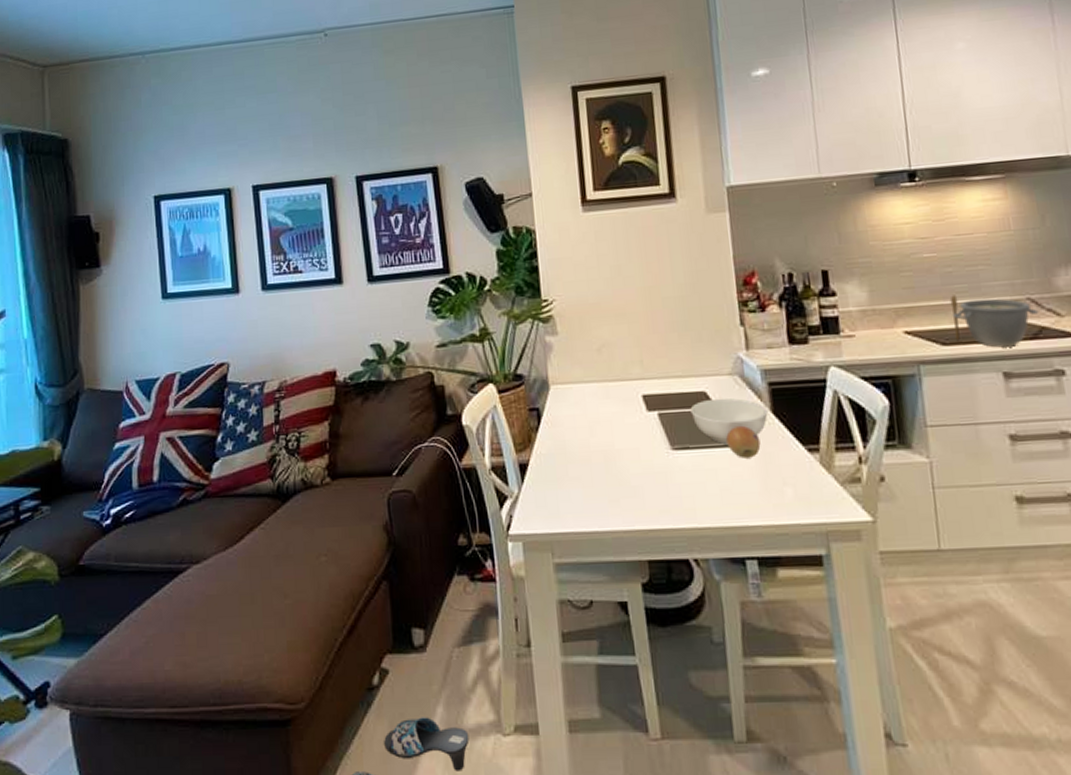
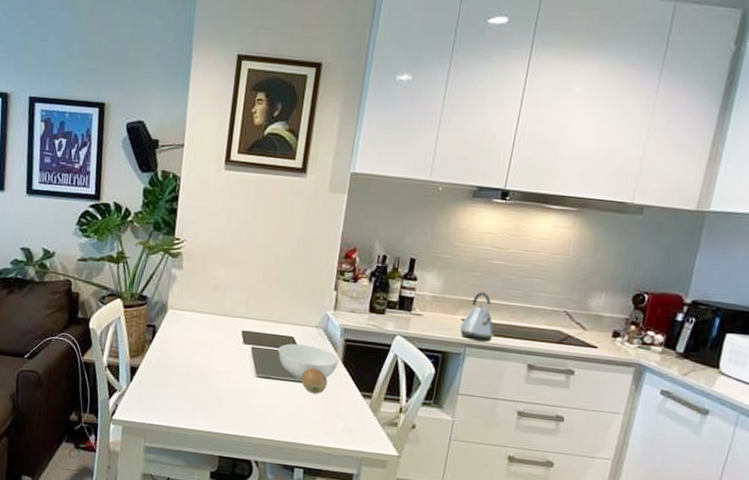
kettle: none [904,294,949,357] -> present [459,292,495,343]
cooking pot: present [949,295,1039,348] -> none [499,297,570,346]

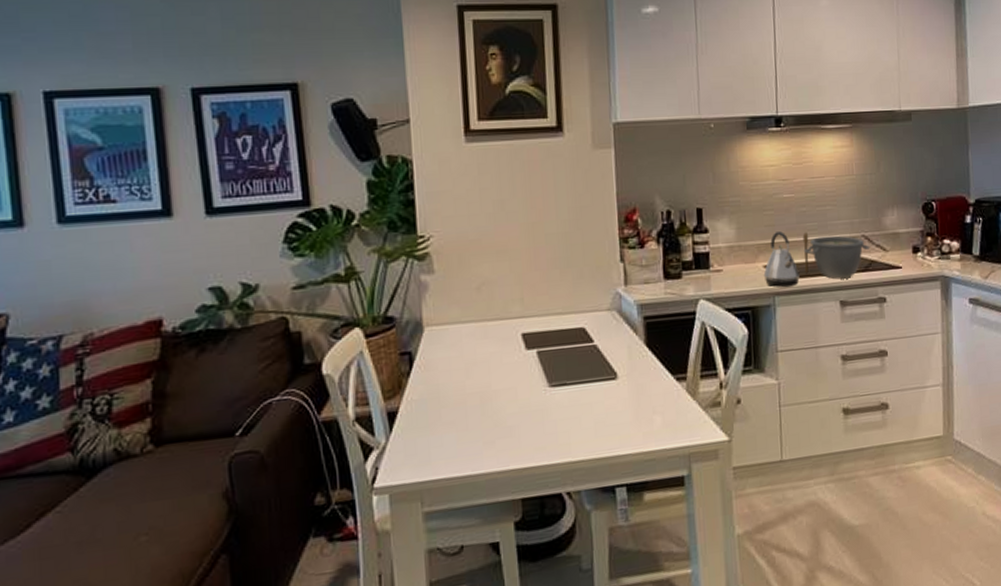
bowl: present [278,343,340,380] -> none [569,333,642,378]
fruit: present [301,367,328,394] -> none [602,358,634,391]
cooking pot: none [499,297,570,346] -> present [802,232,870,279]

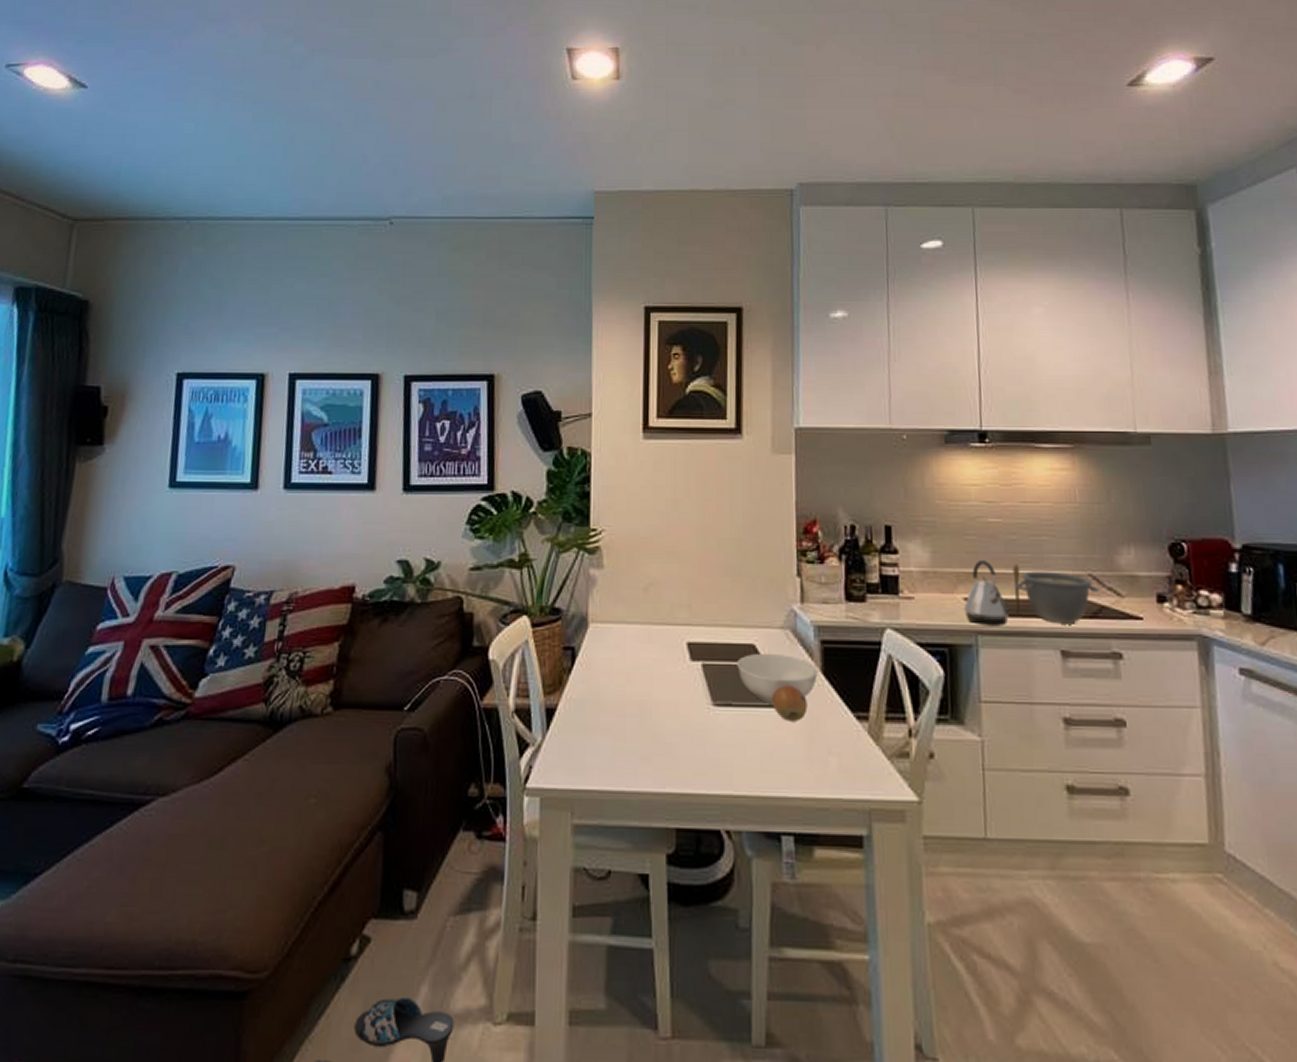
bowl: none [569,333,642,378] -> present [737,653,818,703]
fruit: none [602,358,634,391] -> present [772,684,808,721]

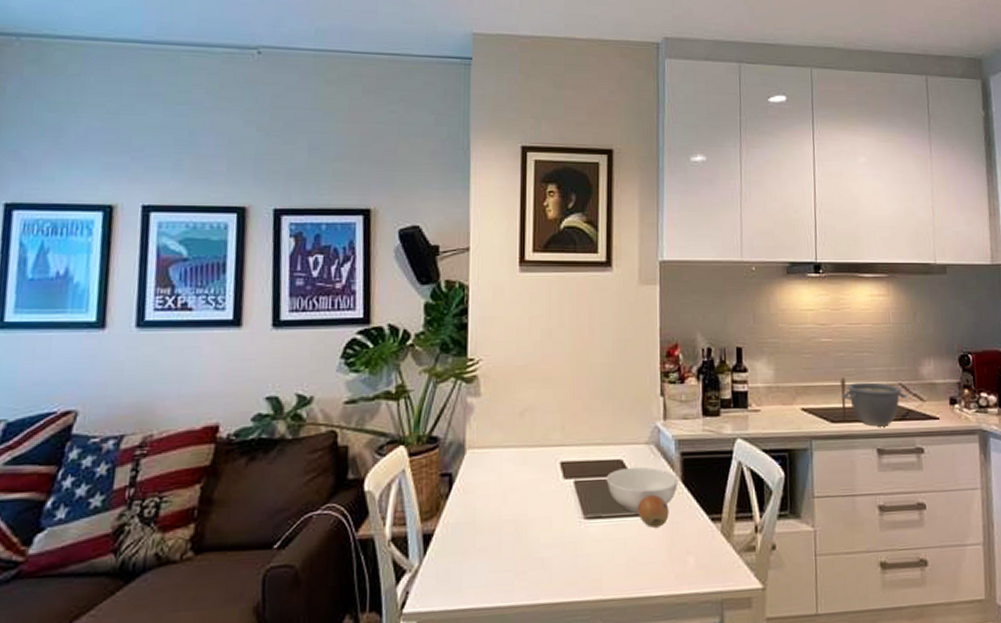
kettle: present [963,560,1009,627] -> none [801,375,837,432]

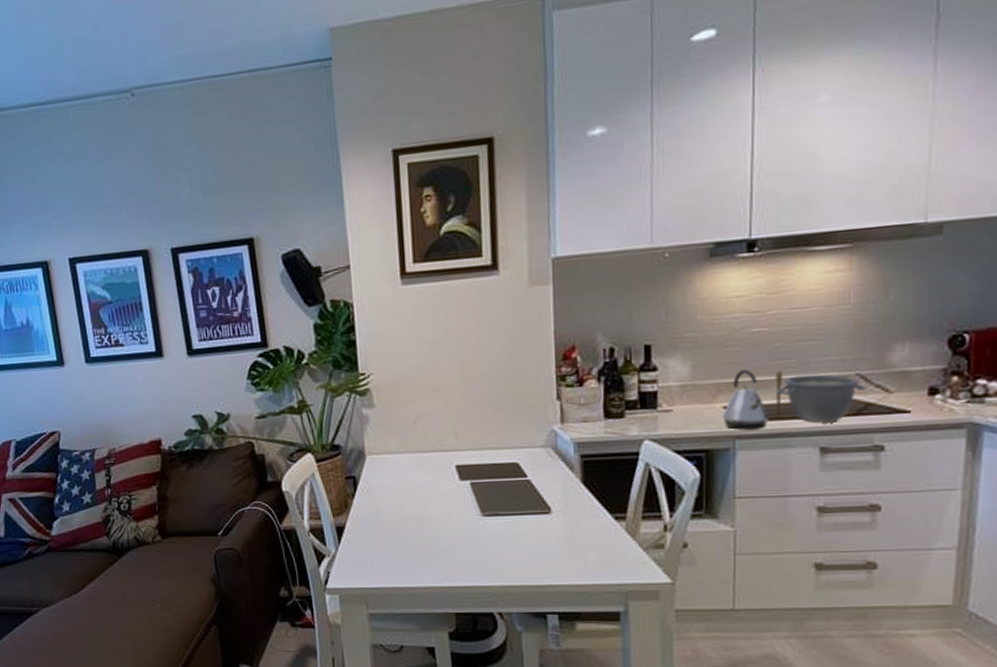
bowl: present [606,466,679,513] -> none [502,469,578,511]
fruit: present [638,494,669,528] -> none [536,494,569,525]
kettle: none [801,375,837,432] -> present [722,369,768,431]

